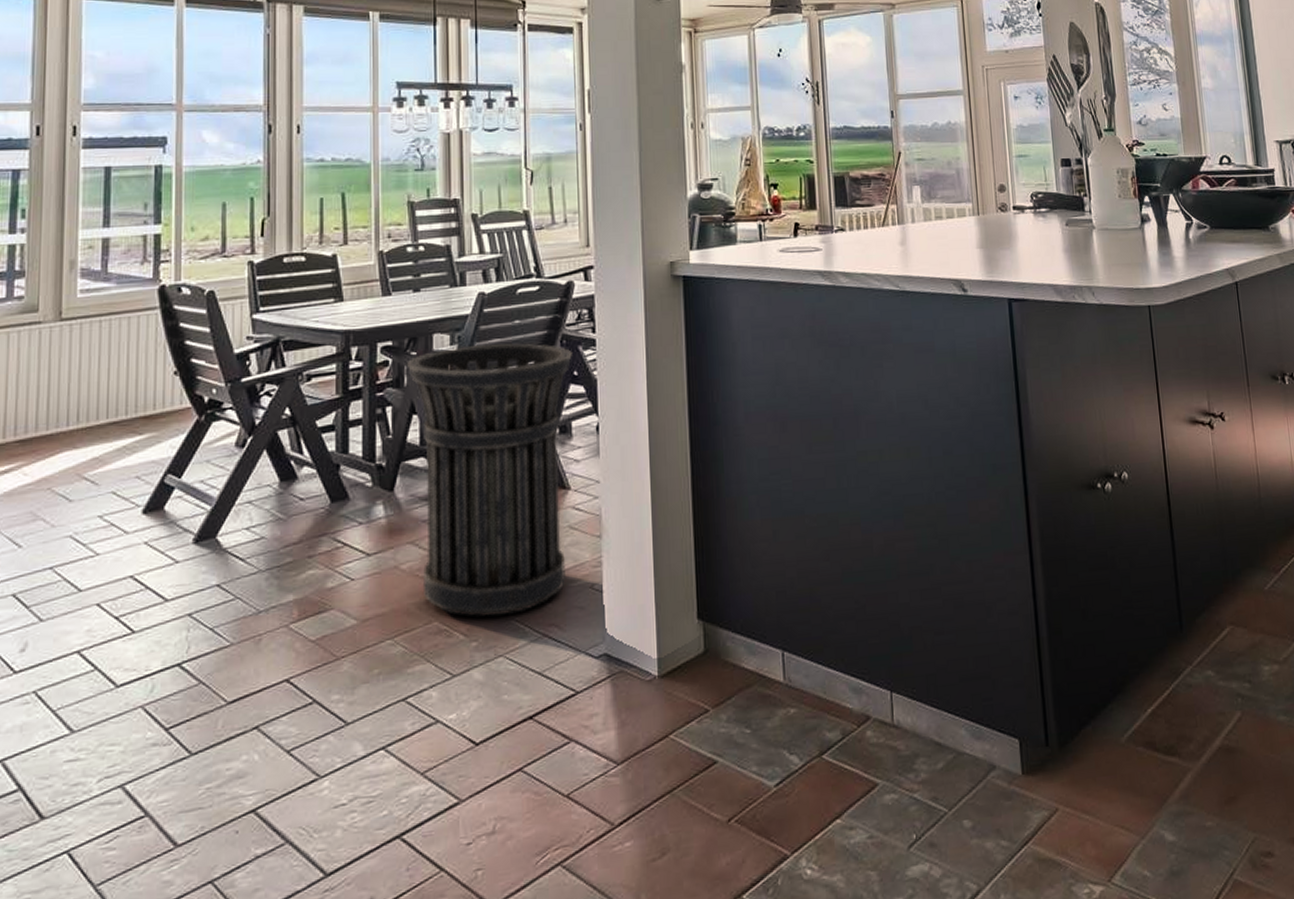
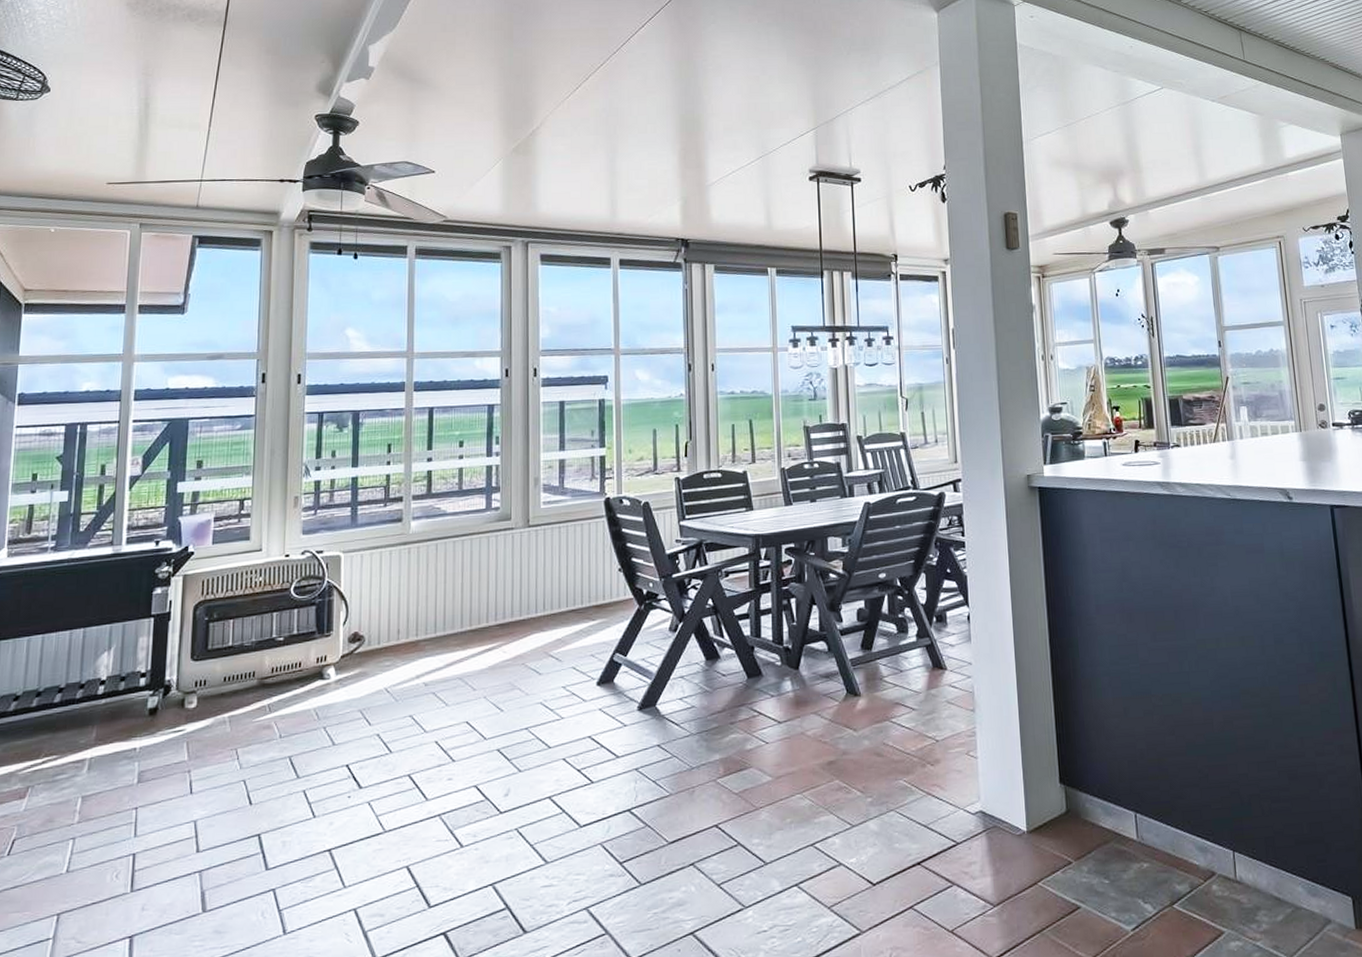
trash can: present [408,343,572,617] -> none [807,545,945,777]

